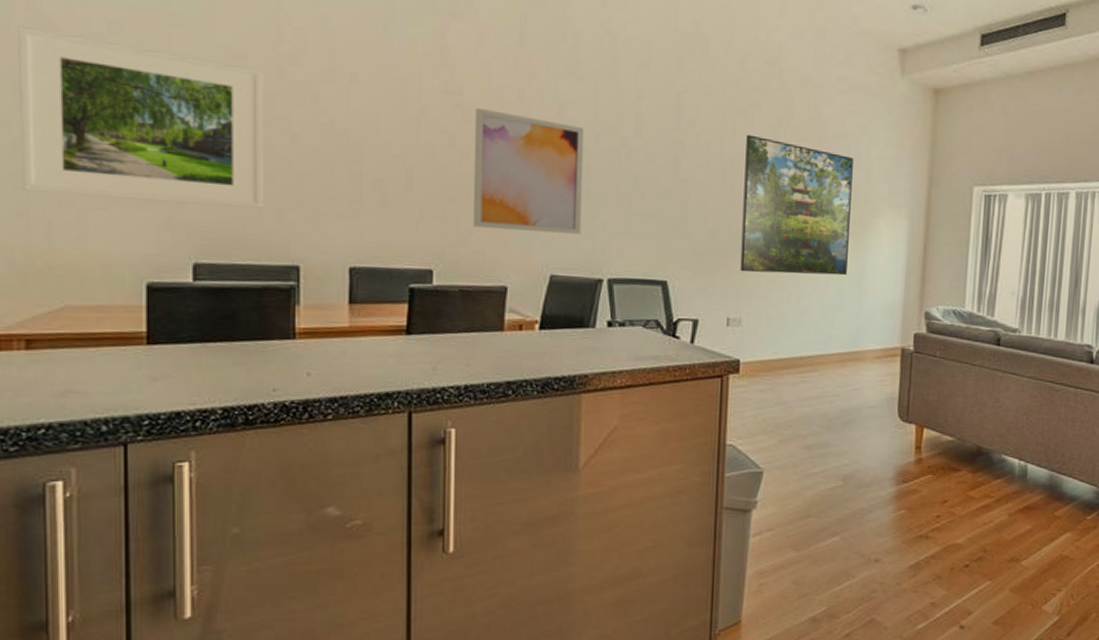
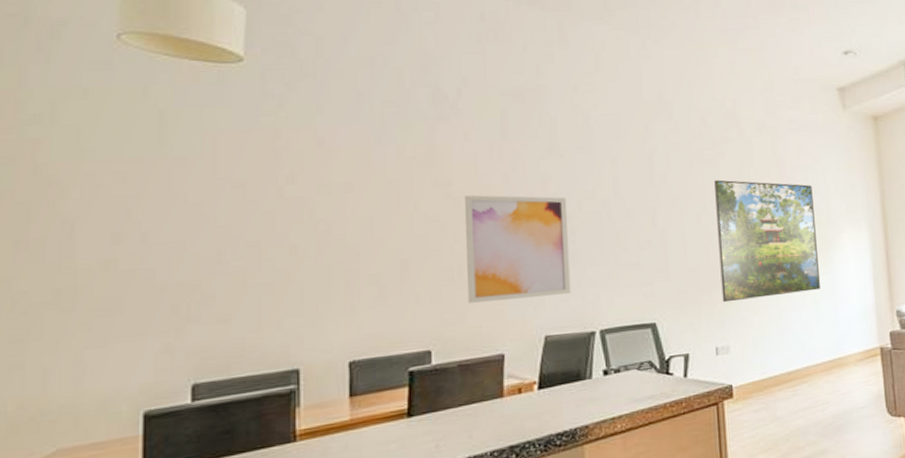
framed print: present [18,27,263,208] -> none [18,189,263,342]

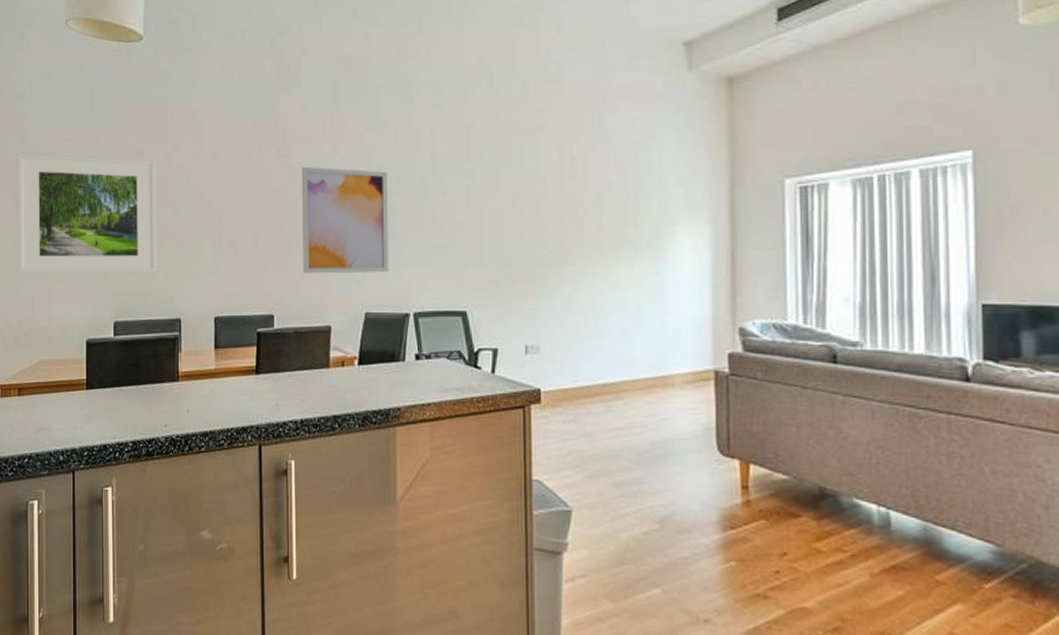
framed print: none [18,189,263,342] -> present [17,153,157,274]
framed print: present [714,179,820,303] -> none [533,156,646,297]

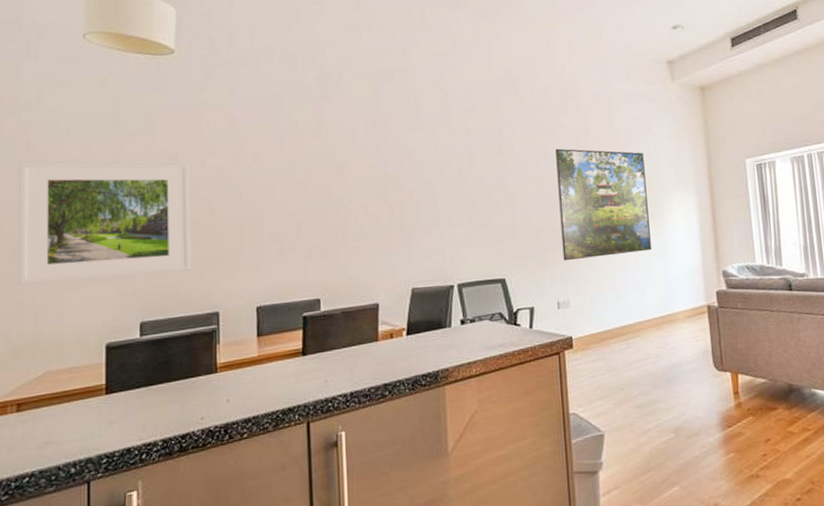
wall art: present [301,166,389,273] -> none [345,164,433,258]
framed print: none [533,156,646,297] -> present [555,148,651,261]

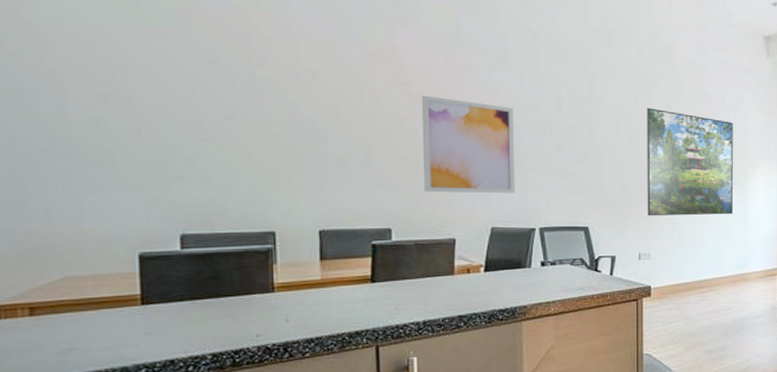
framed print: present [18,162,191,284] -> none [12,42,241,186]
wall art: none [345,164,433,258] -> present [421,95,516,193]

